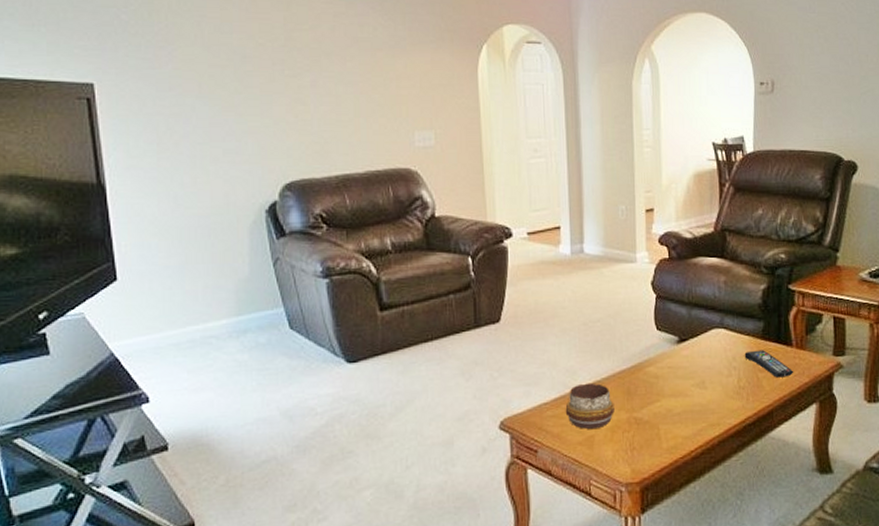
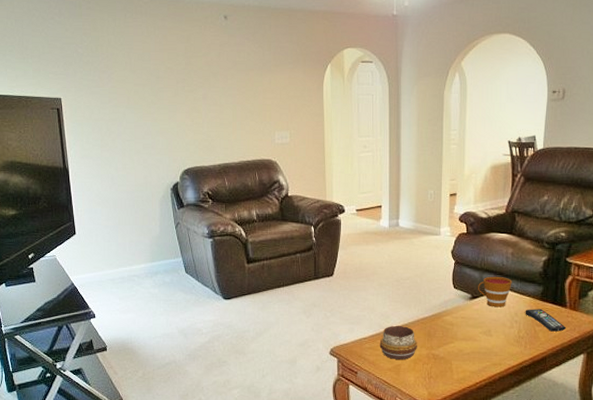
cup: none [686,311,727,352] -> present [478,276,512,307]

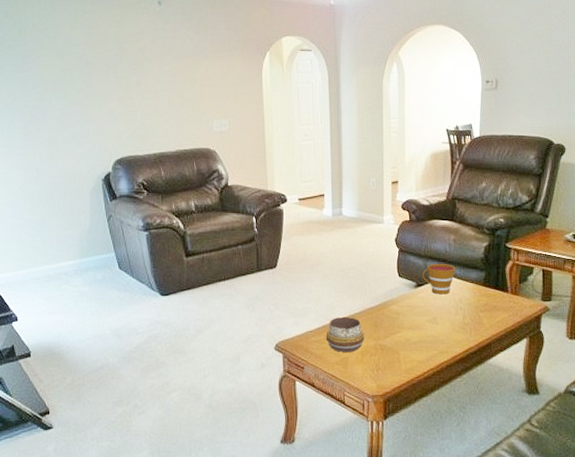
remote control: present [525,309,567,332] -> none [469,295,509,317]

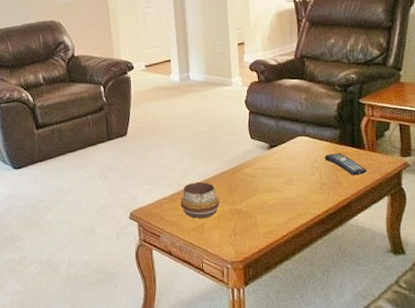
cup: present [422,263,455,295] -> none [275,123,309,155]
remote control: none [469,295,509,317] -> present [324,153,368,176]

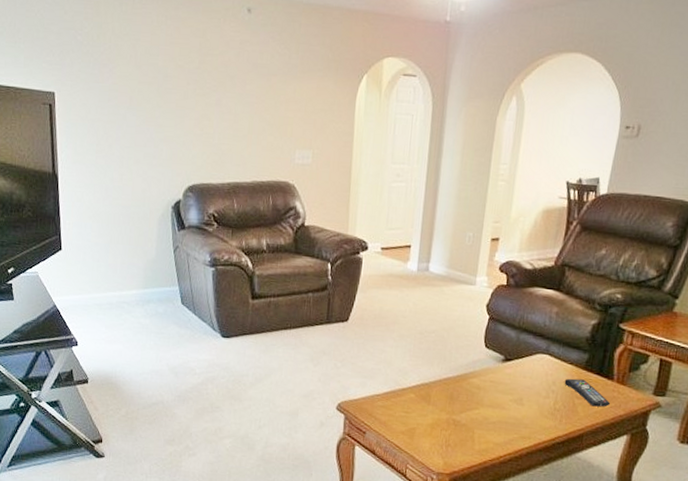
decorative bowl: present [180,181,220,218] -> none [393,383,437,423]

